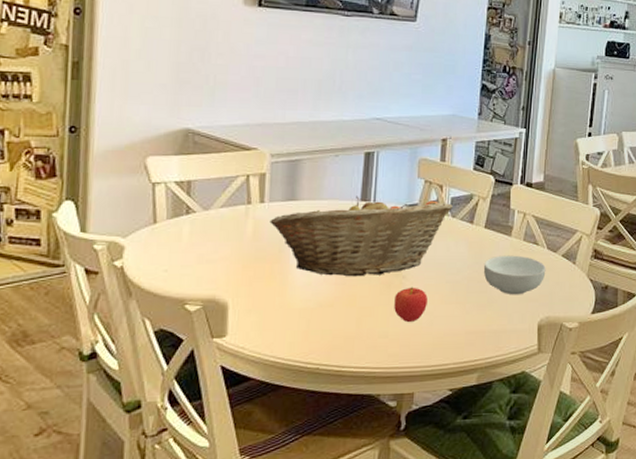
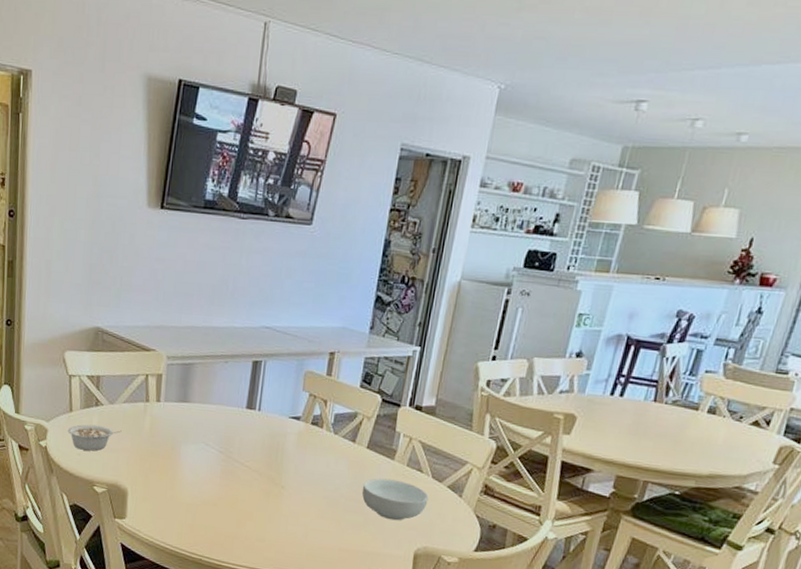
legume: none [150,235,219,265] -> present [67,424,122,451]
fruit basket: present [270,196,453,277] -> none [164,403,336,482]
apple: present [394,287,428,322] -> none [272,497,304,531]

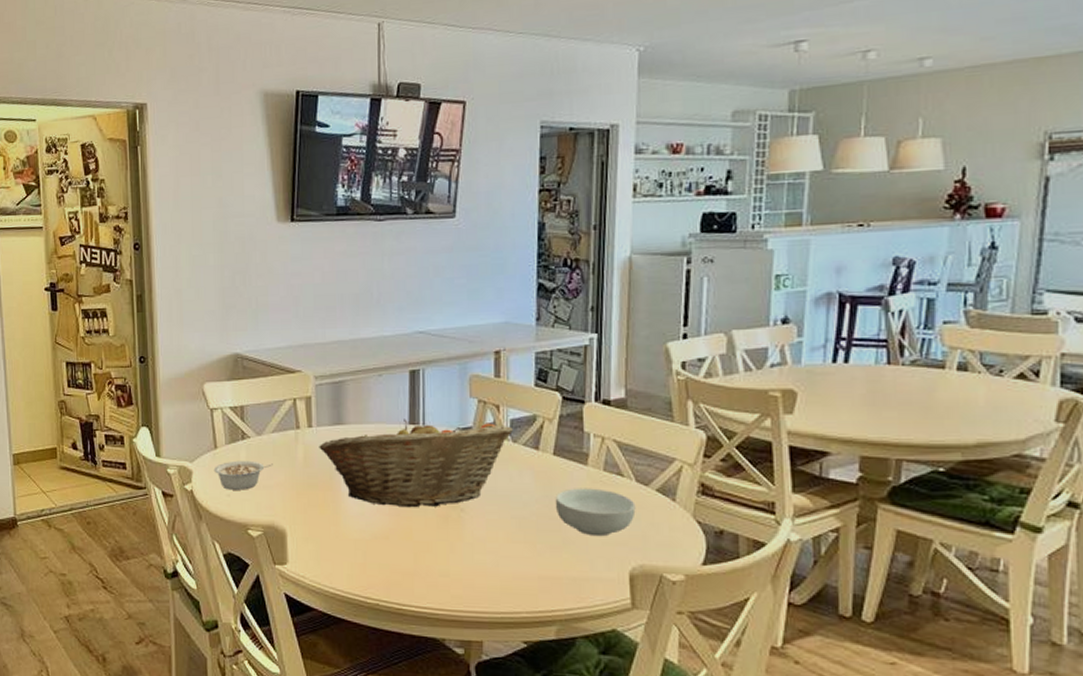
fruit basket: none [164,403,336,482] -> present [319,419,513,508]

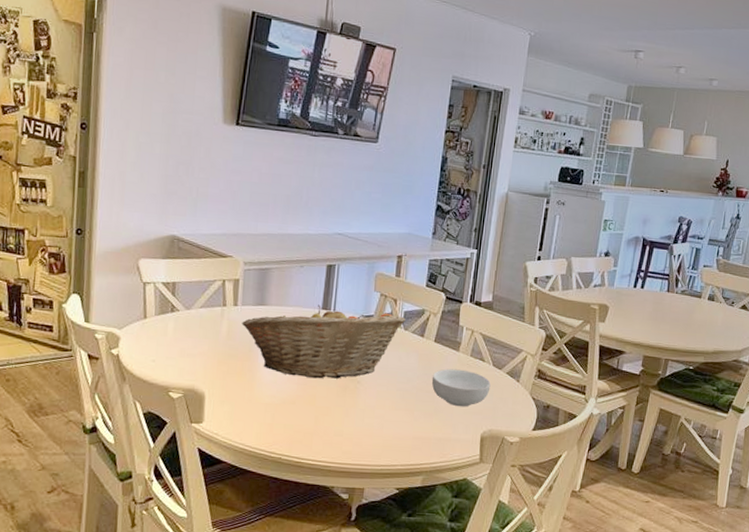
legume: present [213,460,273,490] -> none [141,330,198,357]

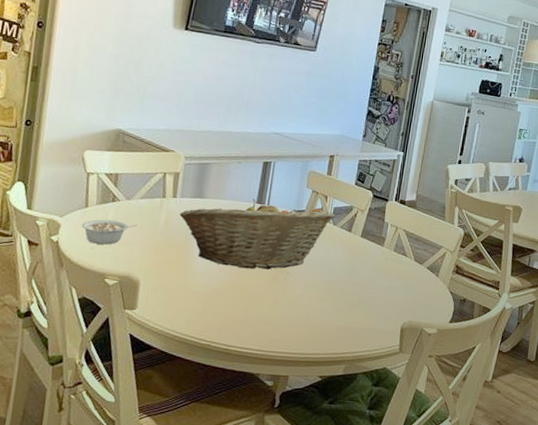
legume: none [141,330,198,357] -> present [81,219,137,245]
cereal bowl: present [431,368,491,407] -> none [356,262,412,299]

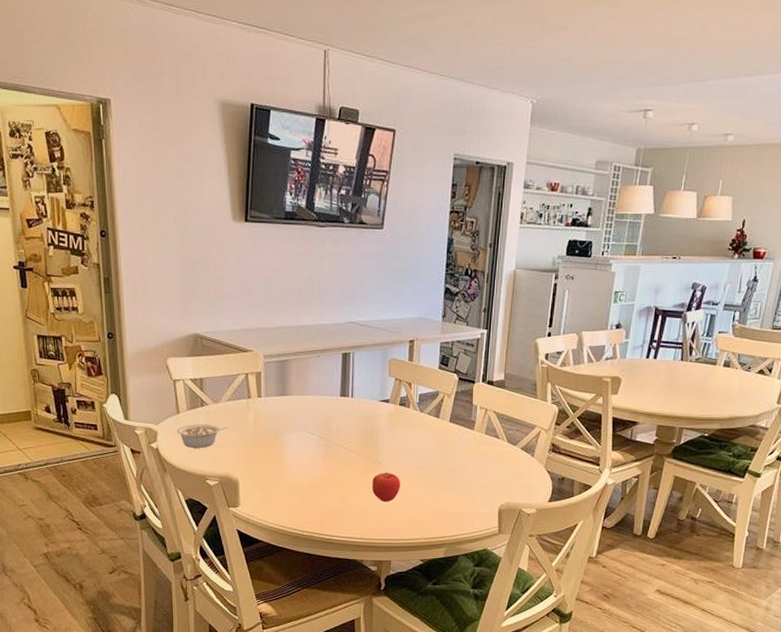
fruit basket: present [179,199,335,270] -> none [267,392,421,462]
apple: none [277,282,307,313] -> present [372,472,400,502]

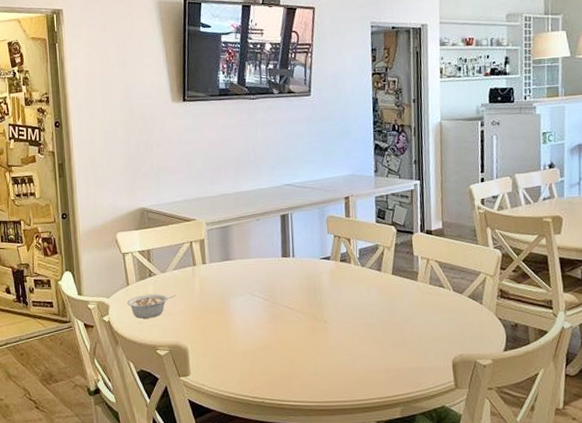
apple: present [372,472,400,502] -> none [320,330,349,361]

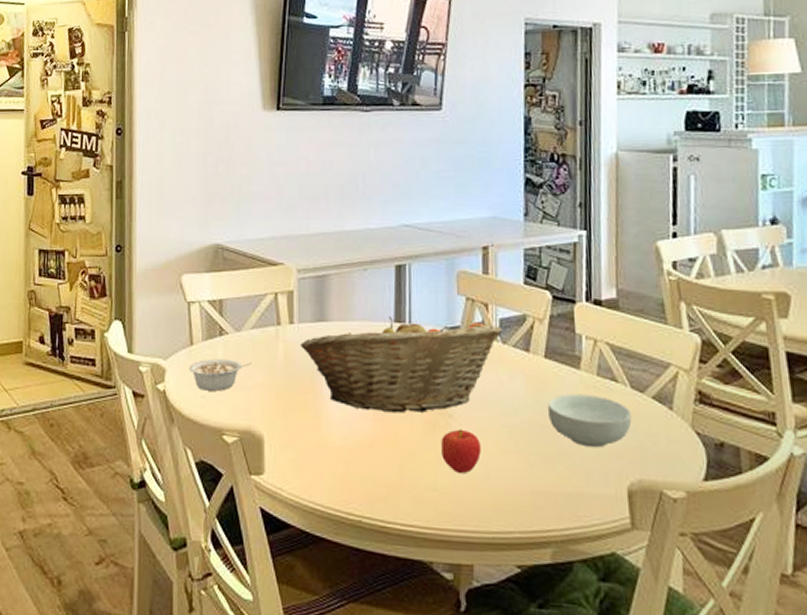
fruit basket: none [212,252,361,323] -> present [300,316,502,413]
apple: none [320,330,349,361] -> present [441,429,481,473]
cereal bowl: none [395,298,455,335] -> present [547,394,632,448]

